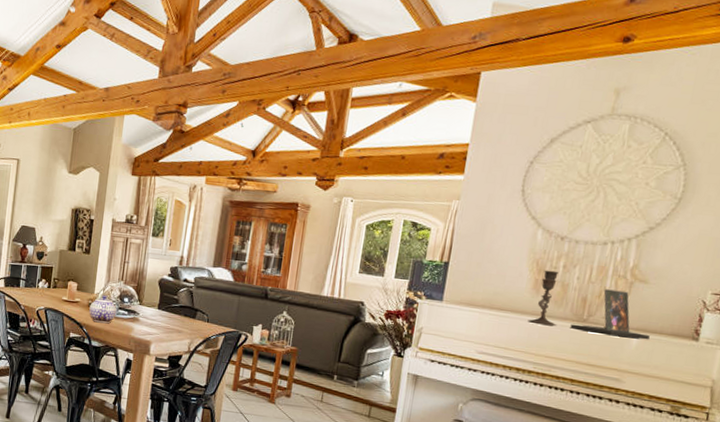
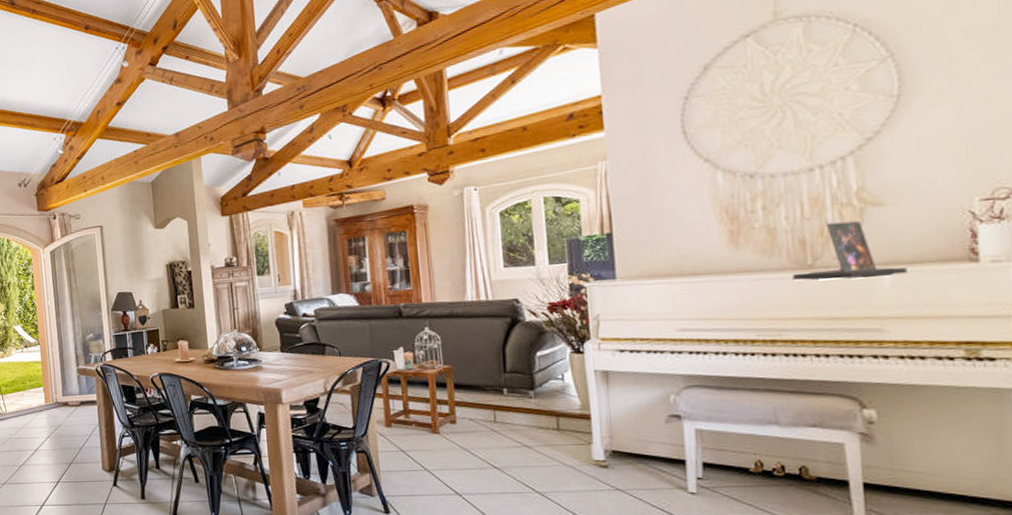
teapot: present [89,295,117,324] -> none [206,348,237,379]
candlestick: present [527,270,559,327] -> none [733,215,774,284]

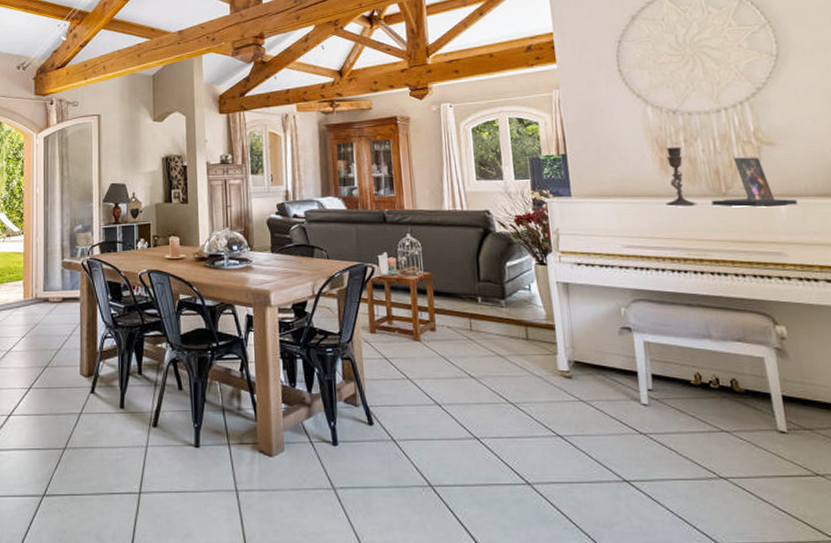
candlestick: none [733,215,774,284] -> present [665,146,698,207]

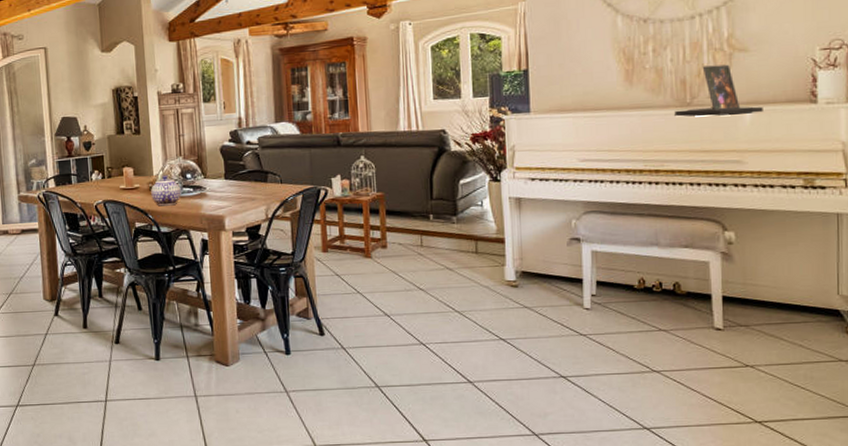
teapot: none [196,246,227,278] -> present [151,175,182,206]
candlestick: present [665,146,698,207] -> none [627,57,660,119]

